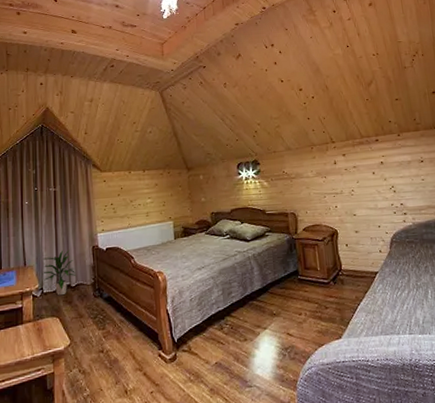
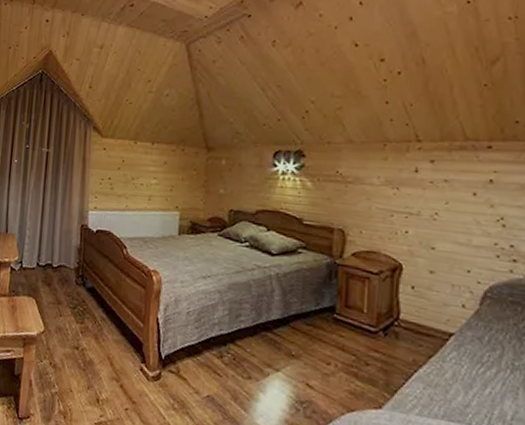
indoor plant: present [42,249,77,296] -> none [23,222,60,275]

